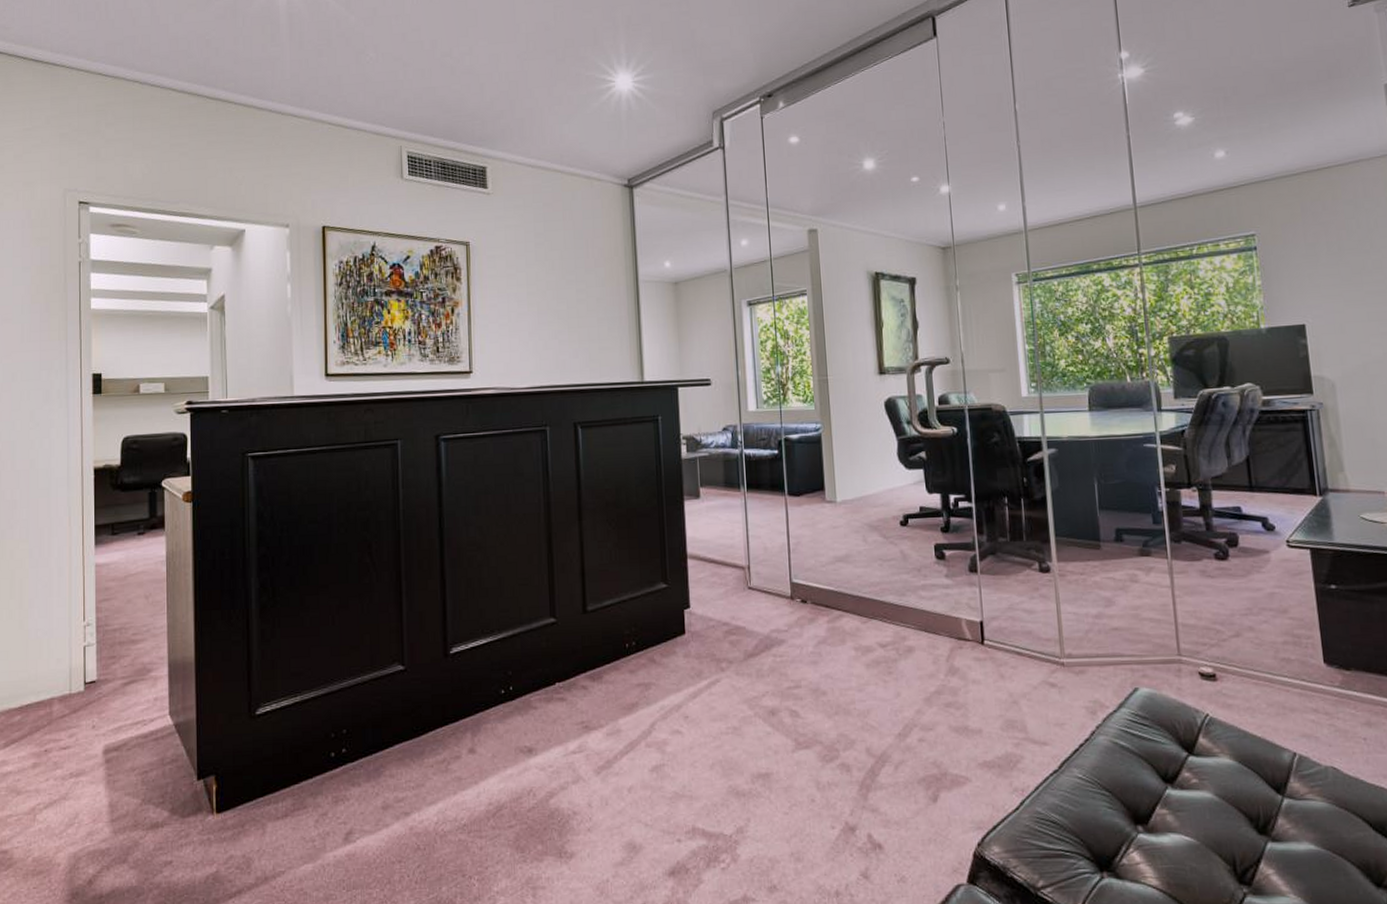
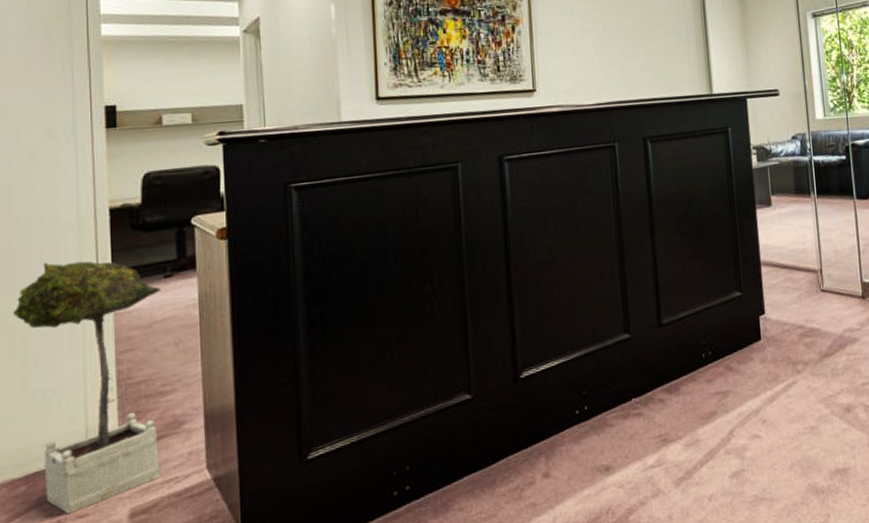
potted tree: none [13,514,135,745] -> present [13,261,161,514]

